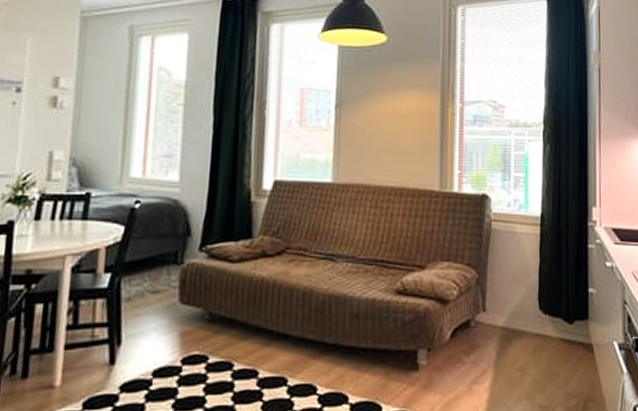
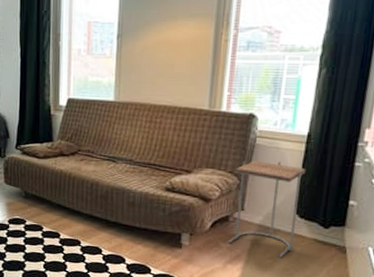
side table: none [470,247,544,368] -> present [227,160,306,258]

